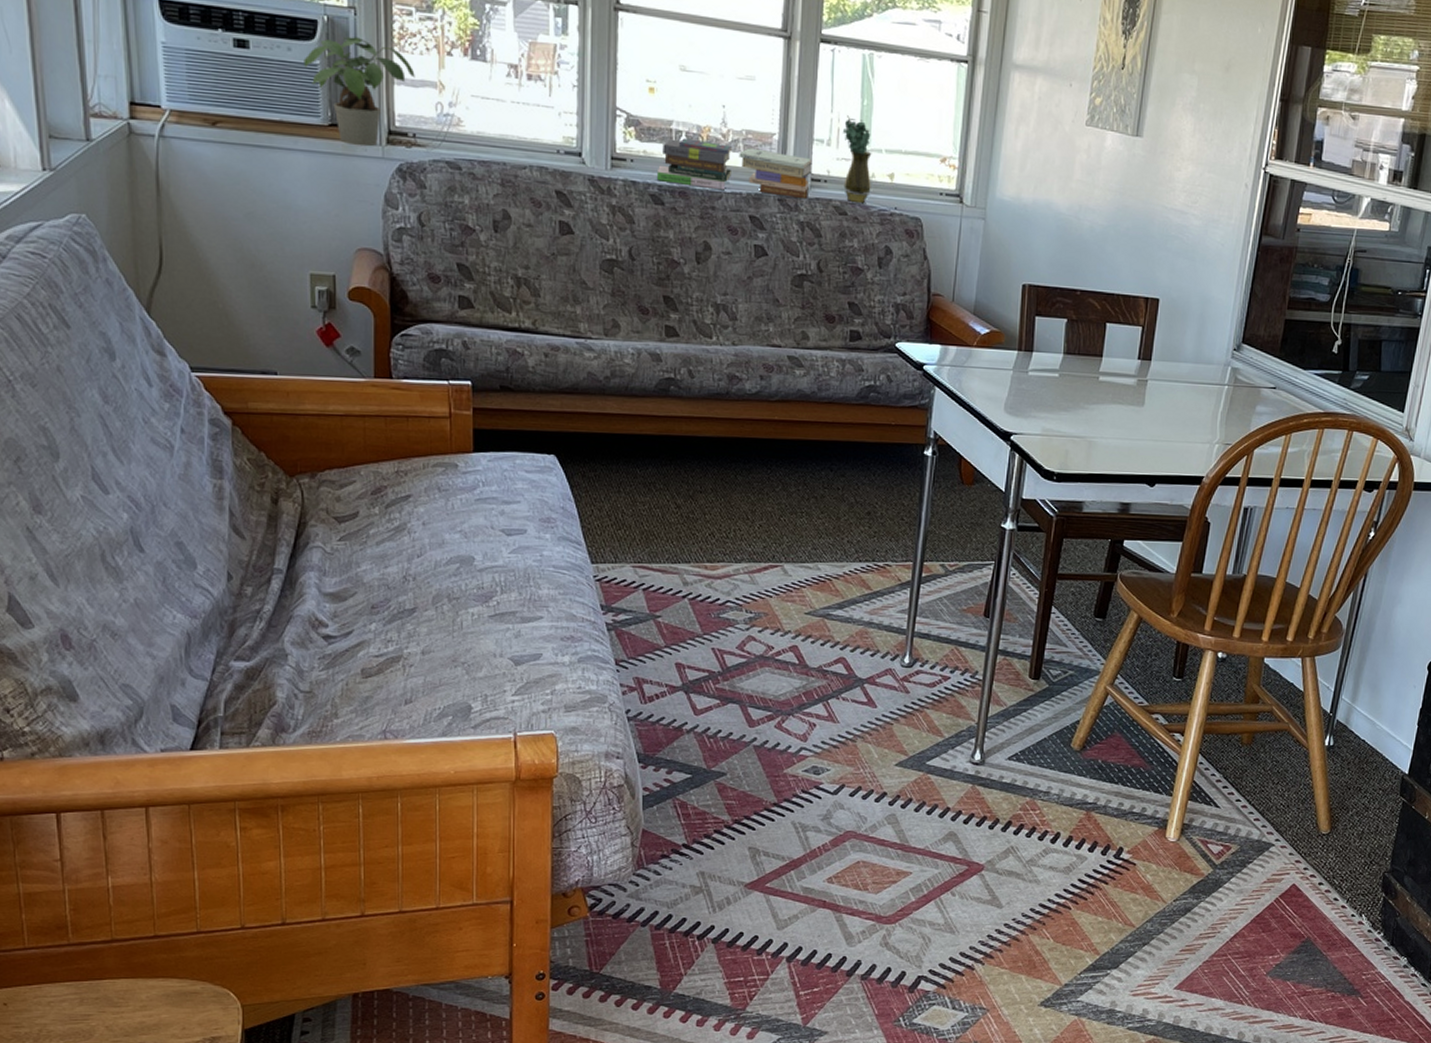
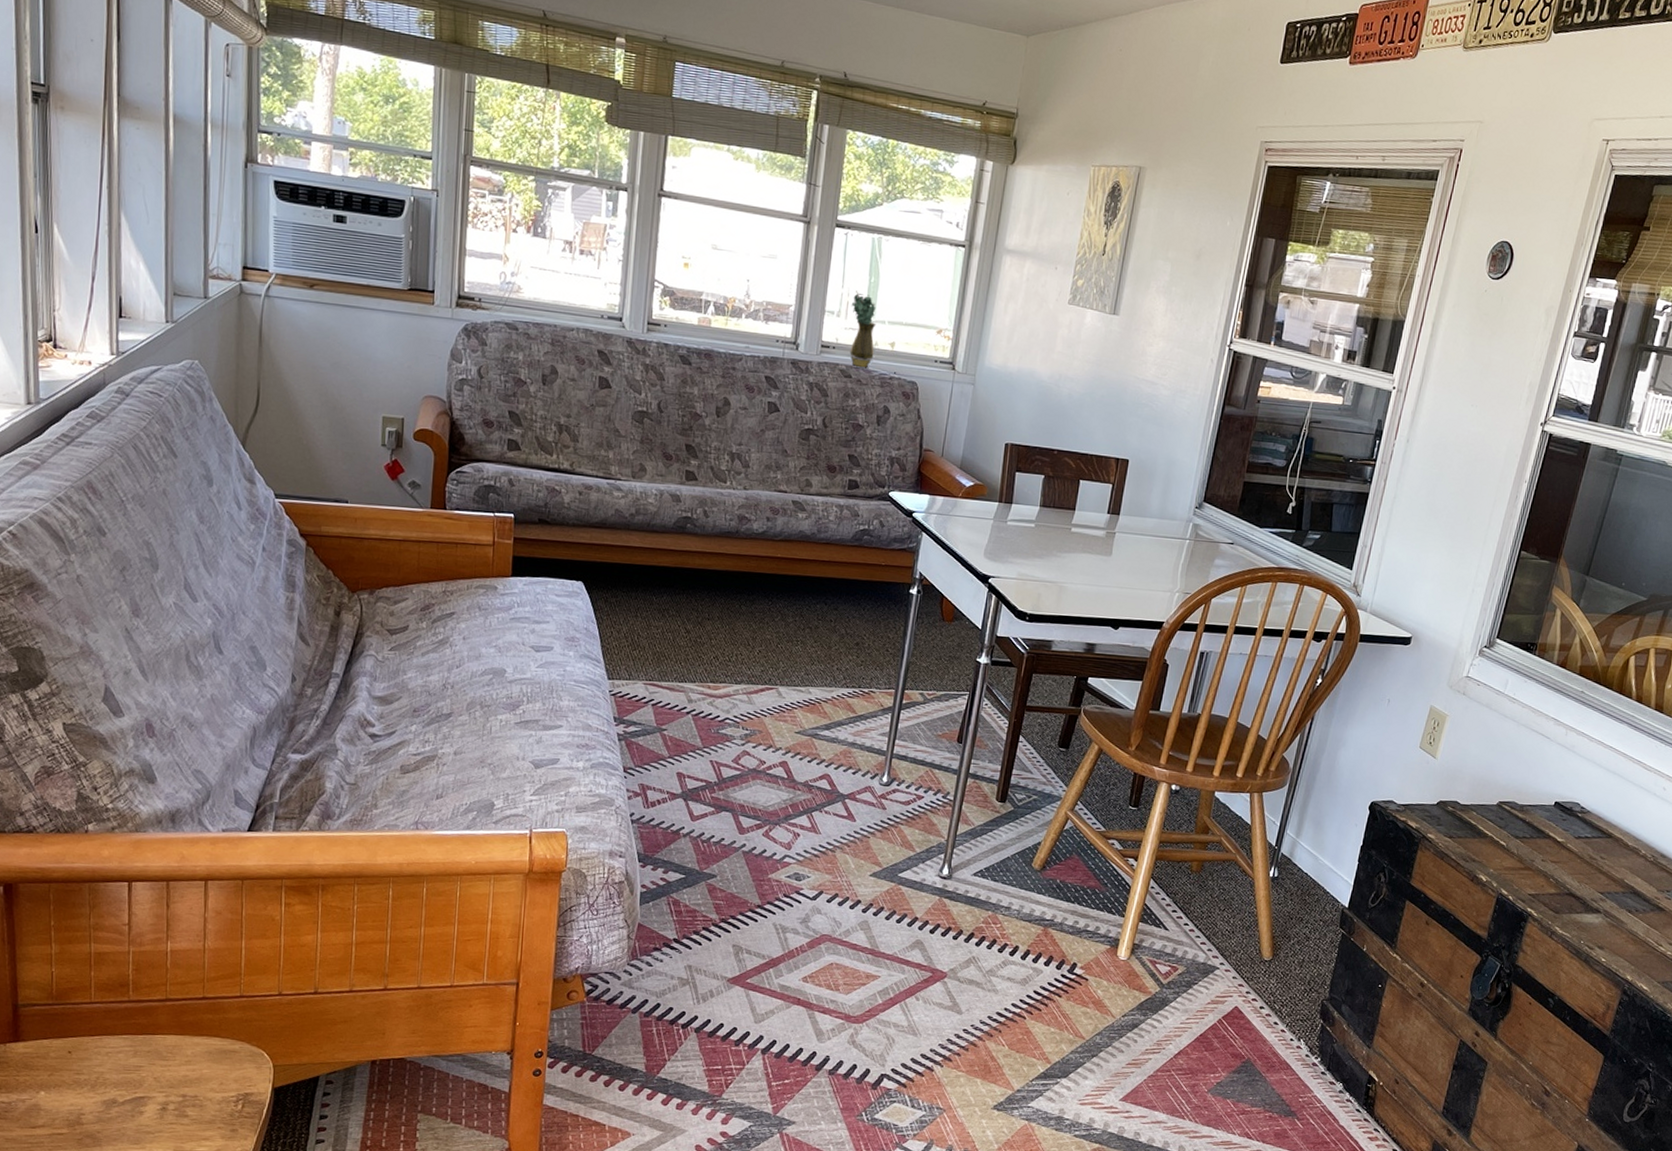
potted plant: present [304,36,415,147] -> none [391,214,484,309]
books: present [656,138,733,191] -> none [686,307,754,354]
books: present [739,148,812,200] -> none [759,317,823,363]

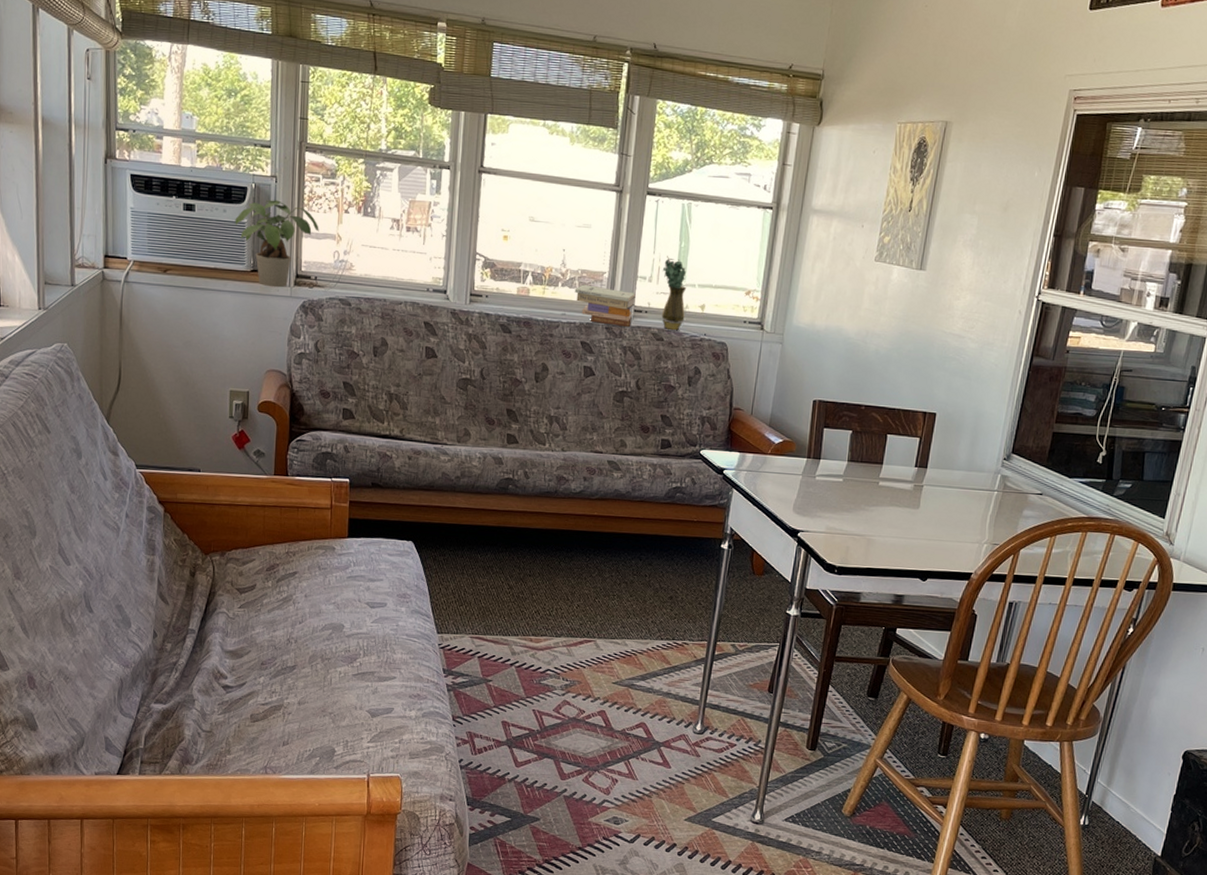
potted plant: none [391,214,484,309] -> present [235,199,319,288]
books: none [759,317,823,363] -> present [574,284,636,328]

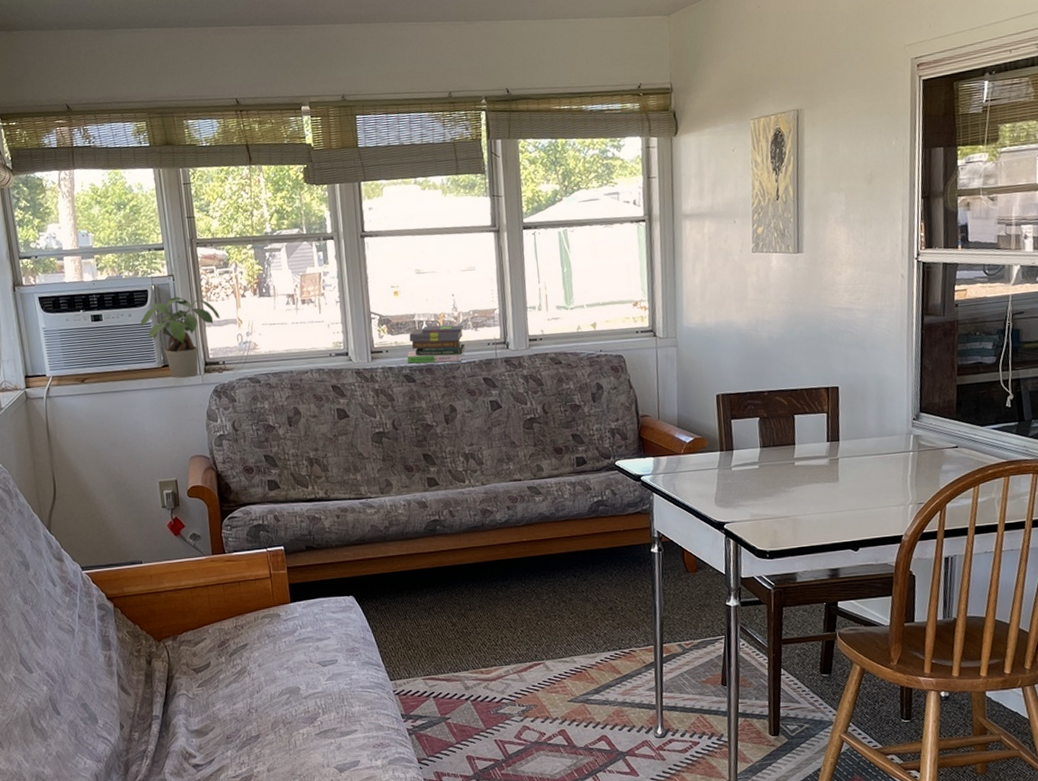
books: none [506,277,570,321] -> present [407,324,466,364]
books: present [574,284,636,328] -> none [469,323,529,358]
vase: present [661,256,687,330] -> none [549,283,579,352]

